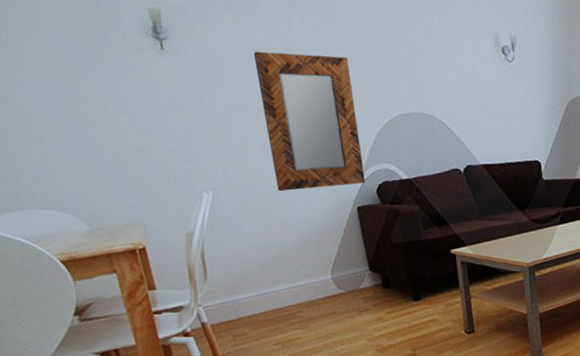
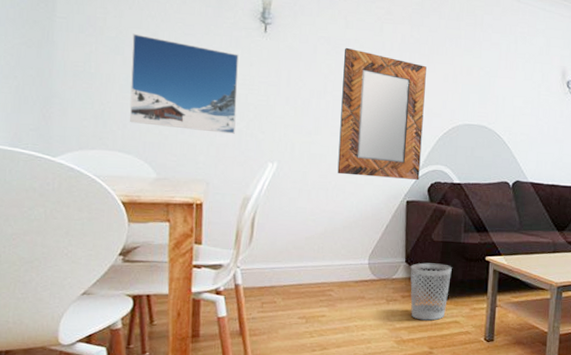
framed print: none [17,76,159,176] -> present [129,33,239,134]
wastebasket: none [375,265,421,325] -> present [410,262,452,321]

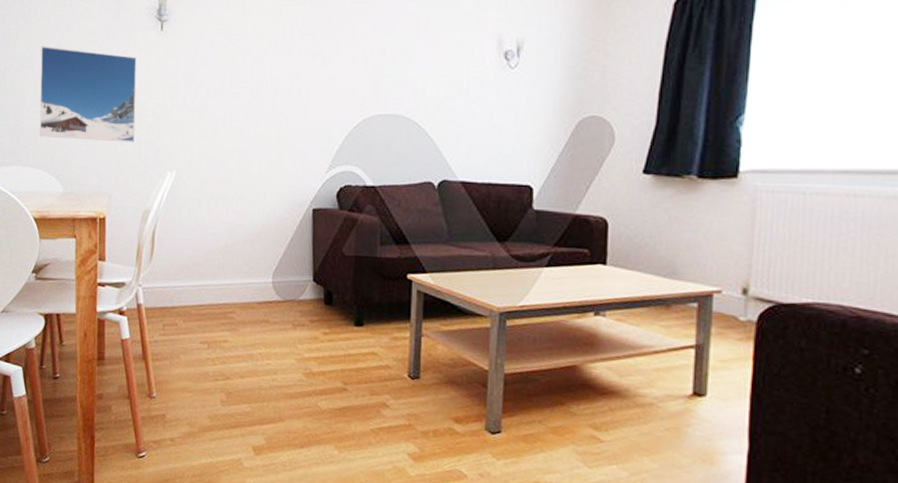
home mirror: present [337,47,427,180] -> none [237,37,332,184]
wastebasket: present [410,262,452,321] -> none [319,281,367,351]

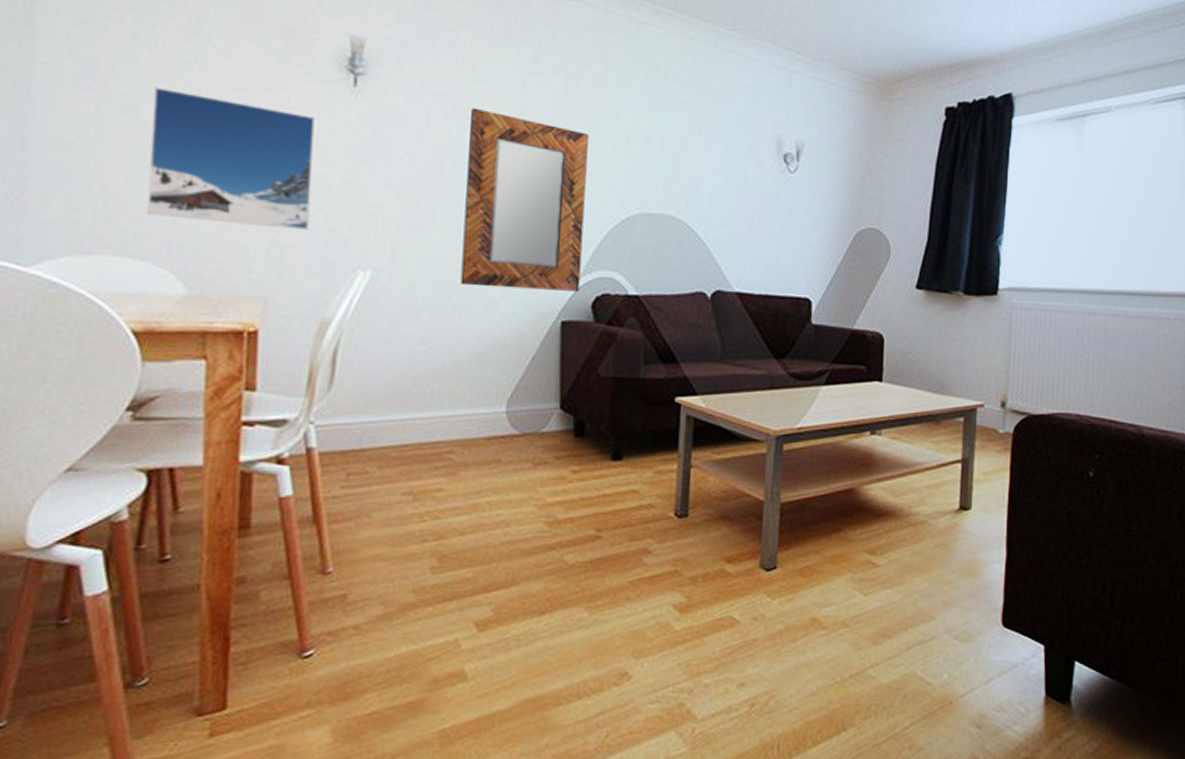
home mirror: none [237,37,332,184] -> present [460,107,589,291]

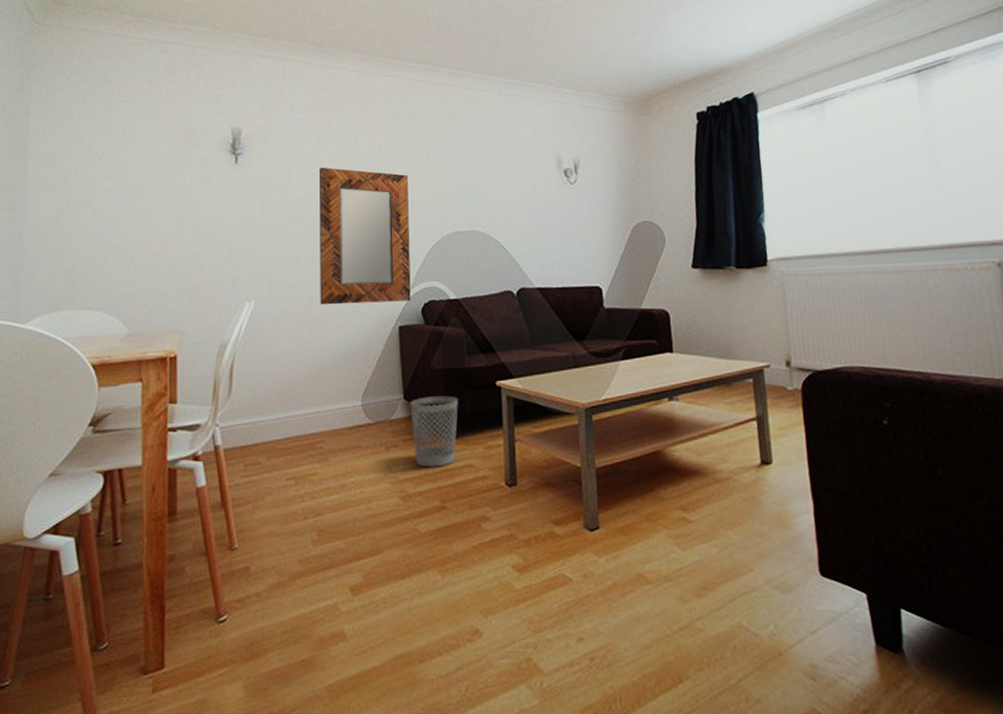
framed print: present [146,86,315,230] -> none [99,183,210,277]
wastebasket: none [567,408,627,491] -> present [410,395,458,468]

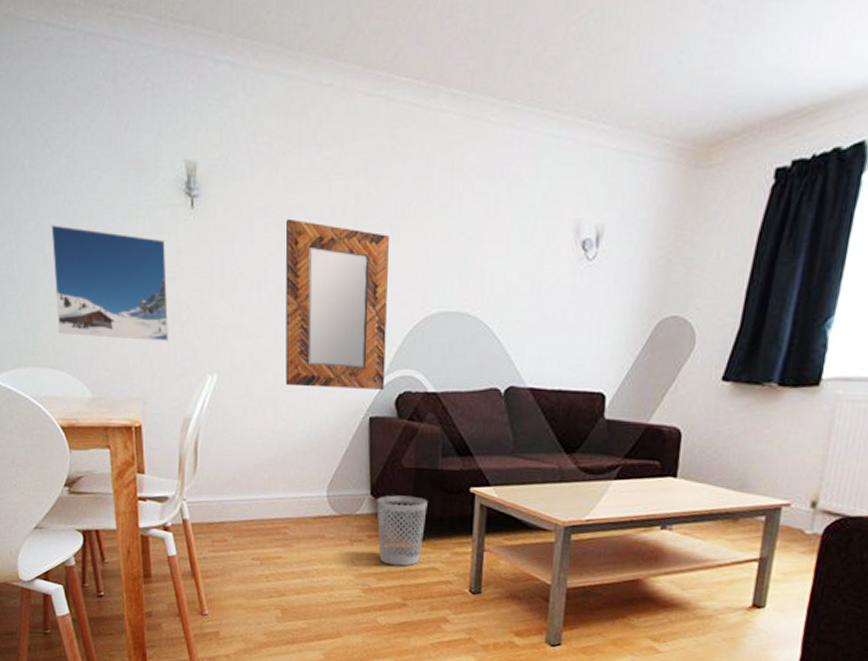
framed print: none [99,183,210,277] -> present [51,224,168,341]

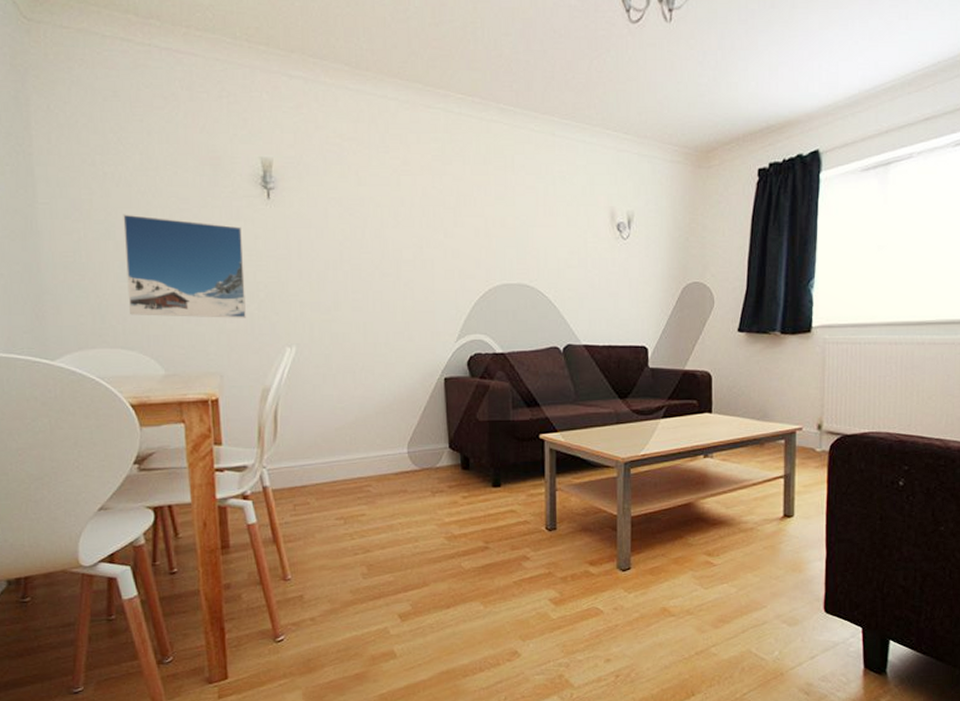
home mirror: present [286,218,389,390] -> none [359,207,457,354]
wastebasket: present [376,495,428,566] -> none [455,446,502,512]

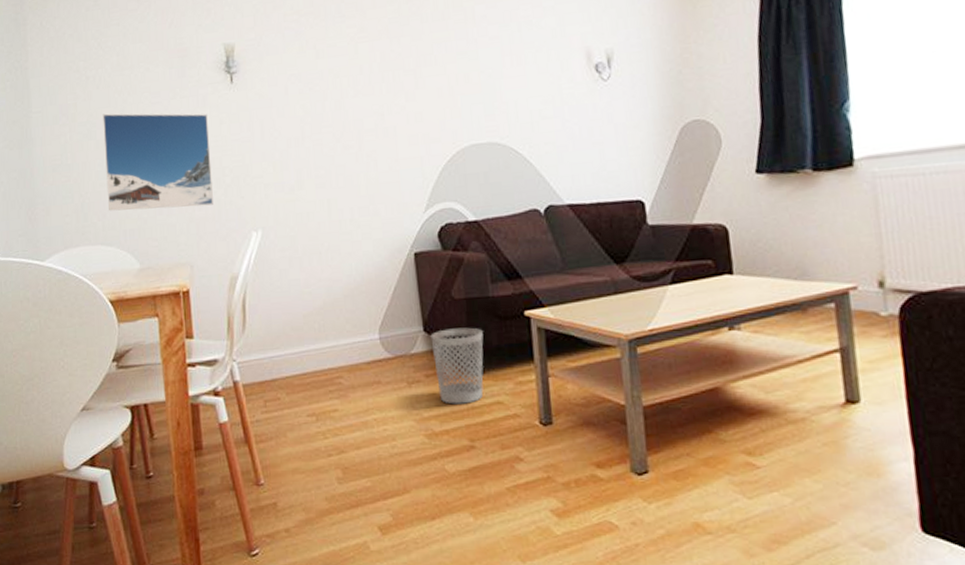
wastebasket: none [455,446,502,512] -> present [430,327,484,405]

